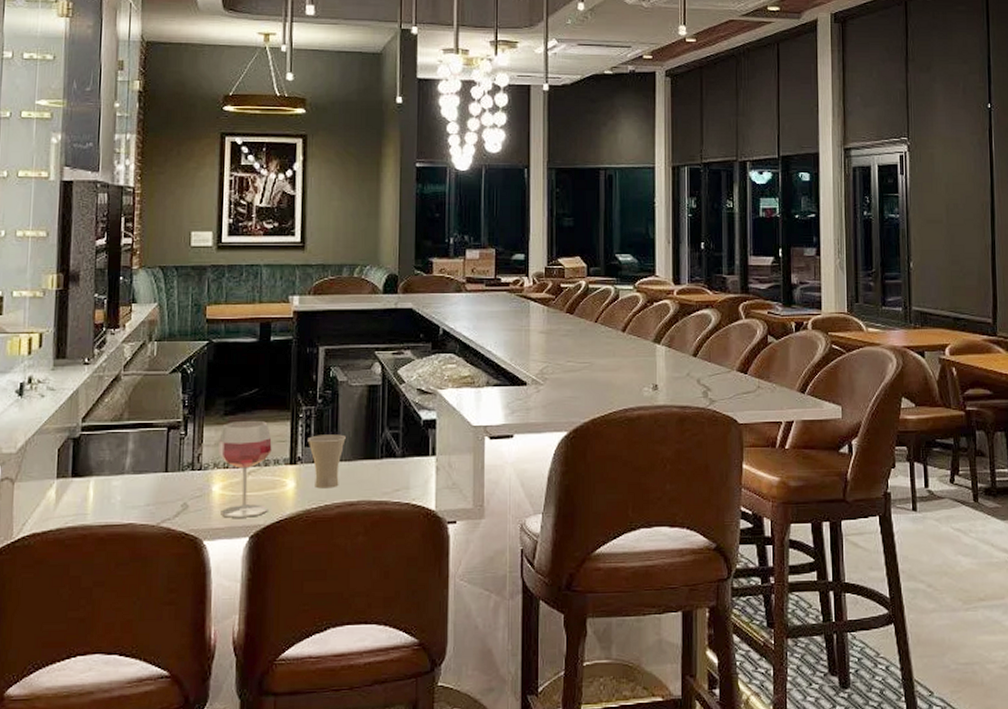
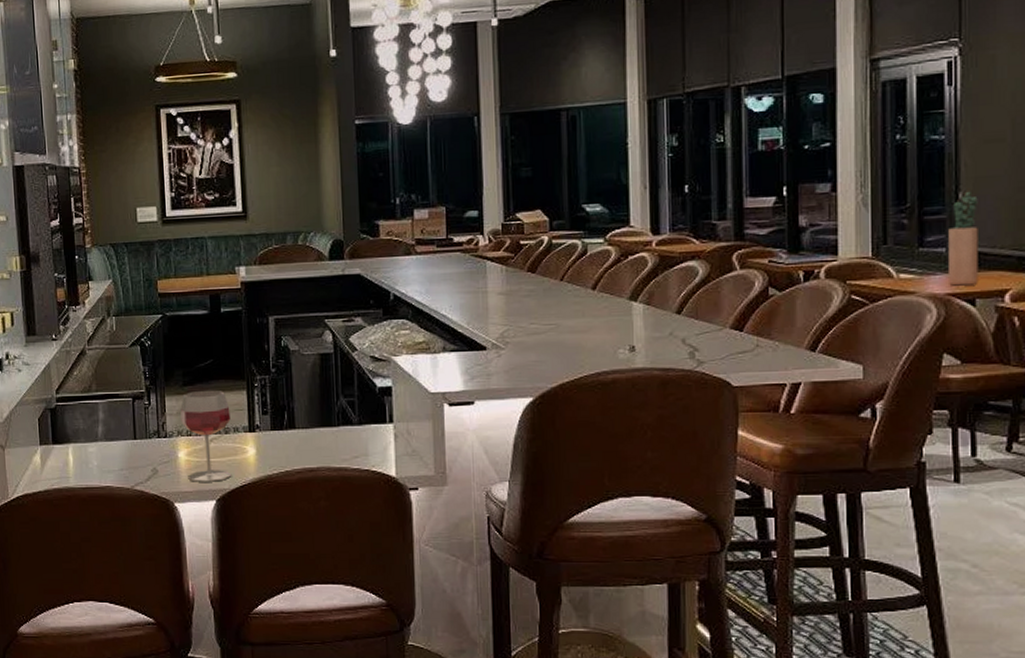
cup: present [307,434,346,489] -> none [264,403,302,455]
vase: none [903,259,926,340] -> present [948,188,978,286]

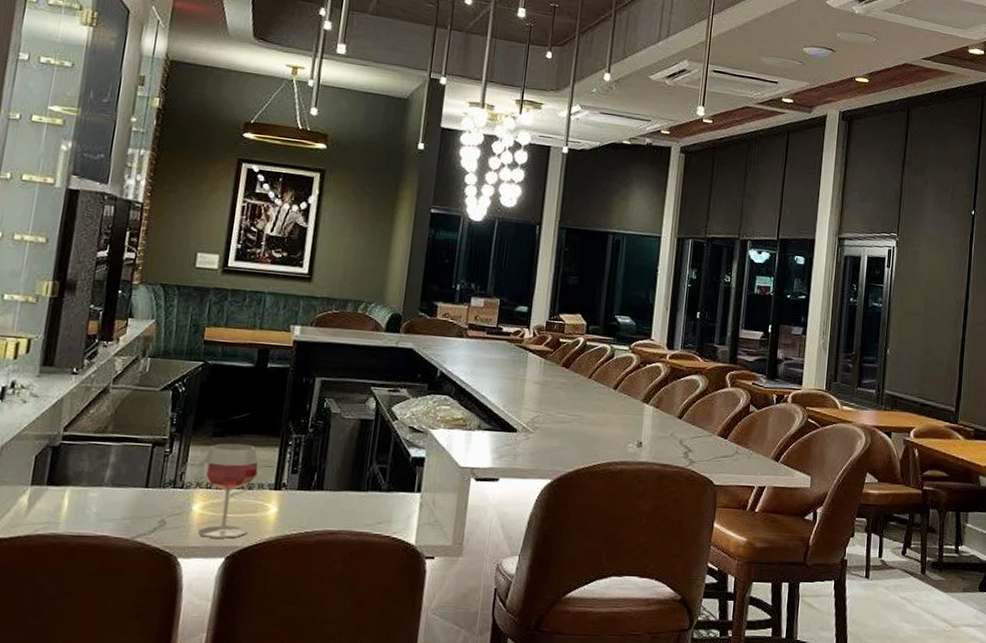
vase: present [948,188,978,286] -> none [875,346,899,421]

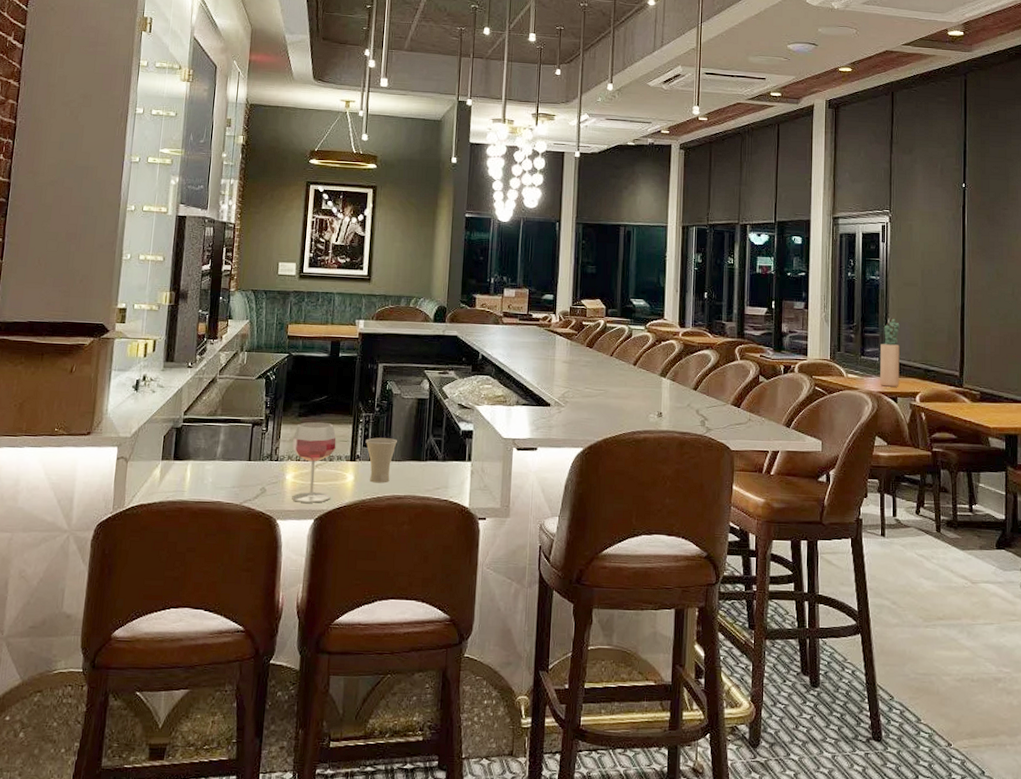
cup: none [294,463,333,517] -> present [365,437,397,483]
vase: none [875,346,899,421] -> present [880,316,900,387]

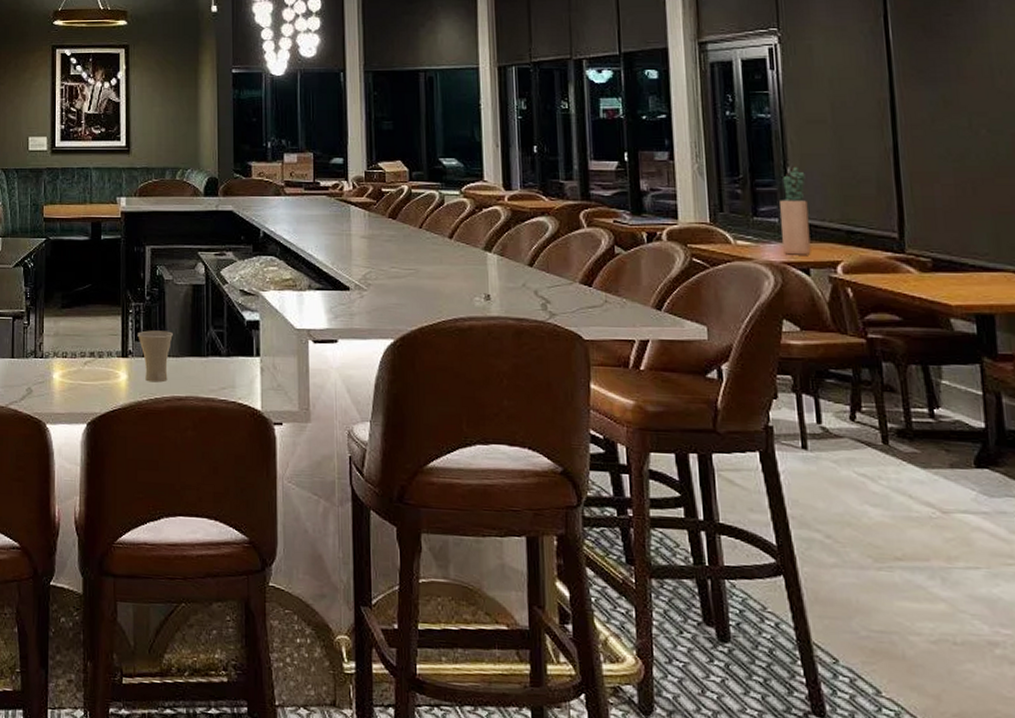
wineglass: present [292,421,337,503] -> none [57,313,105,405]

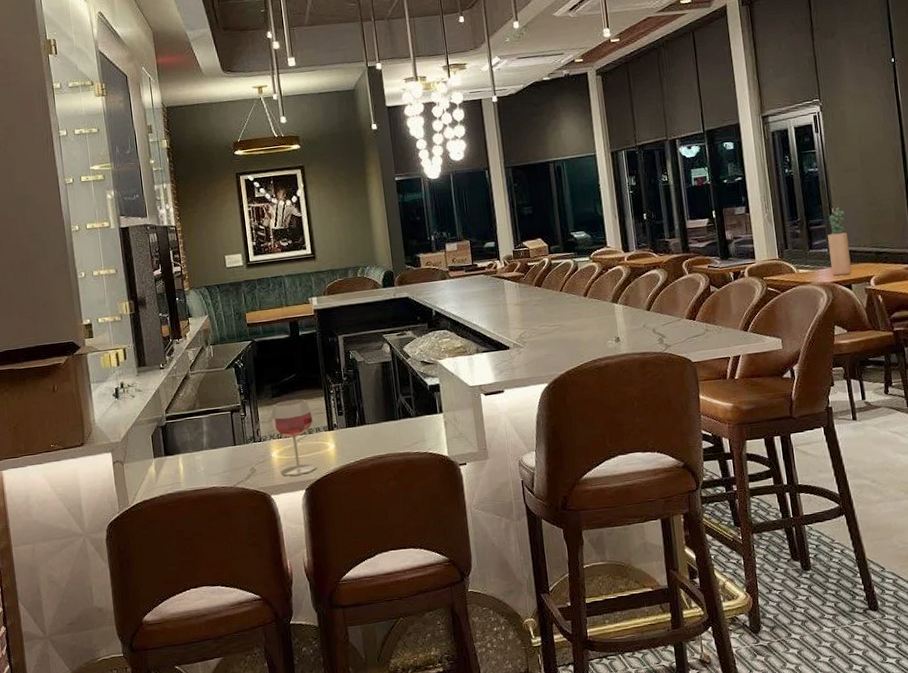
wineglass: none [57,313,105,405] -> present [271,399,317,477]
cup: present [137,330,173,383] -> none [339,403,370,448]

